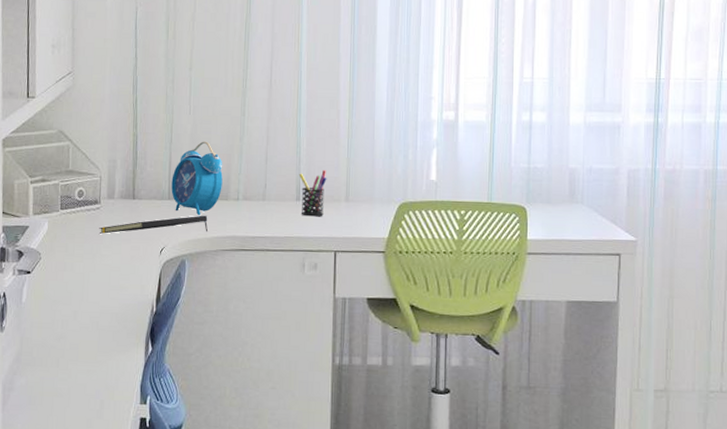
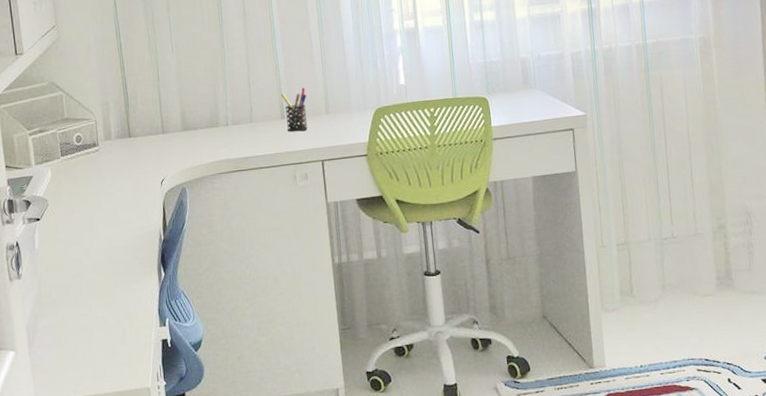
notepad: present [99,215,208,234] -> none [100,143,203,174]
alarm clock: present [171,141,223,216] -> none [163,75,212,145]

